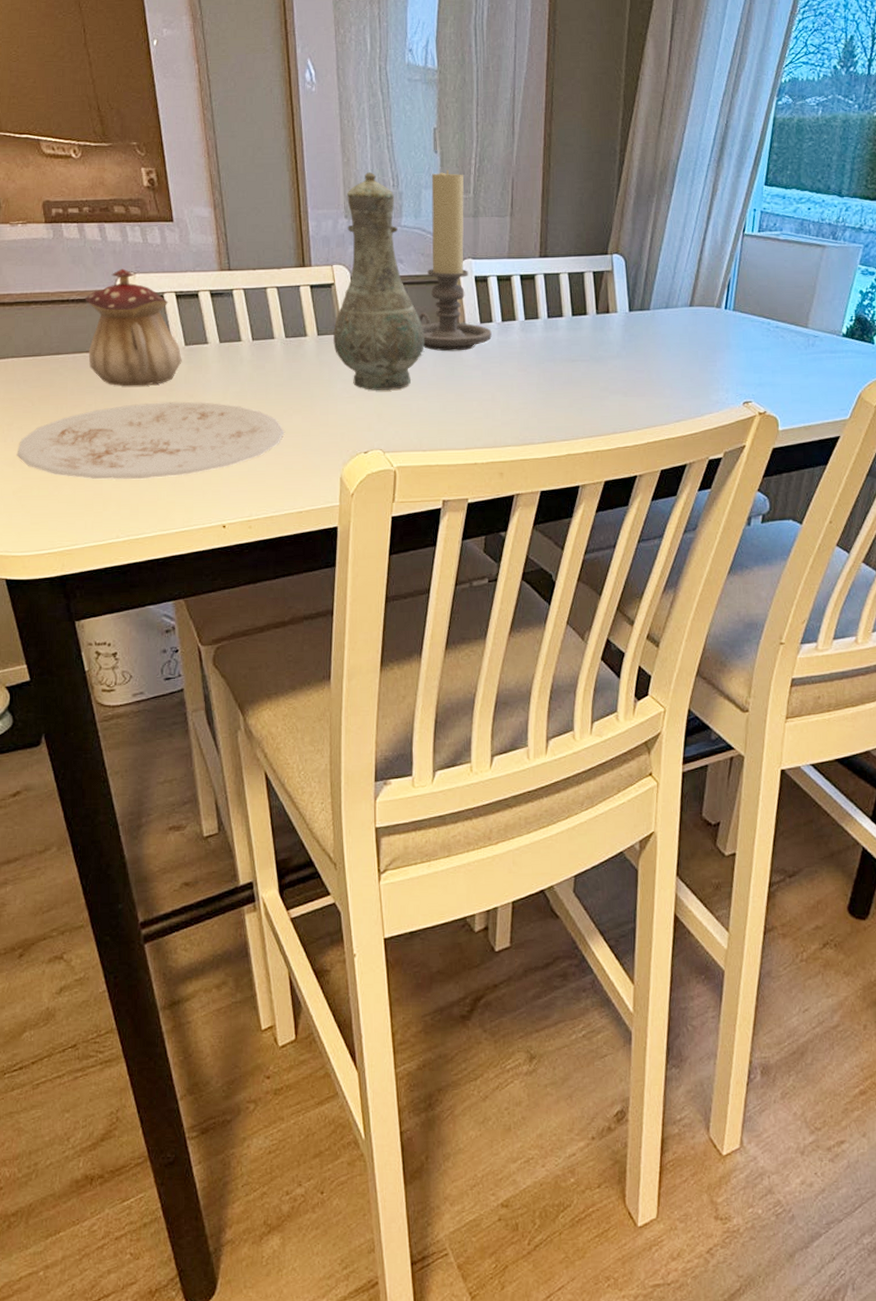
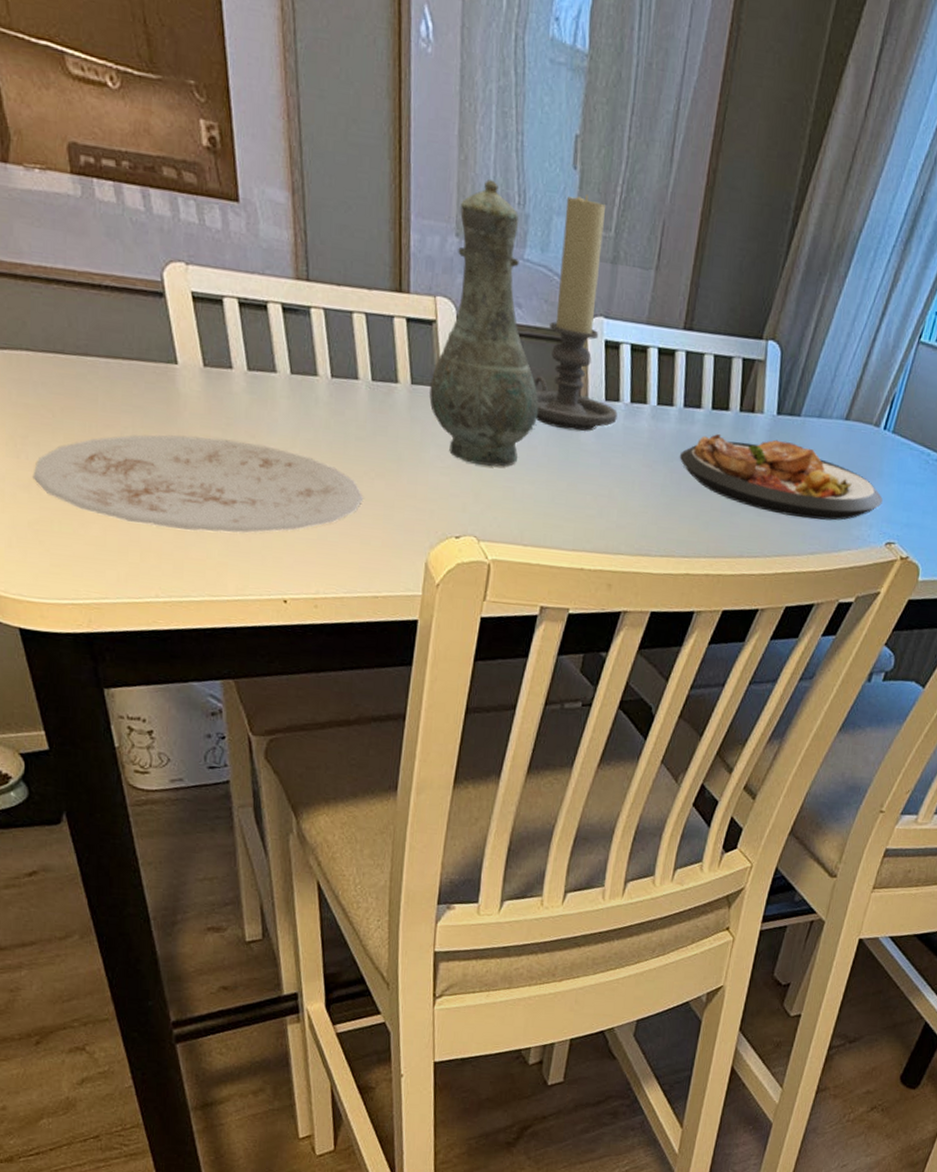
teapot: present [84,268,182,387] -> none [121,254,243,414]
plate: none [549,332,734,393] -> present [679,433,883,521]

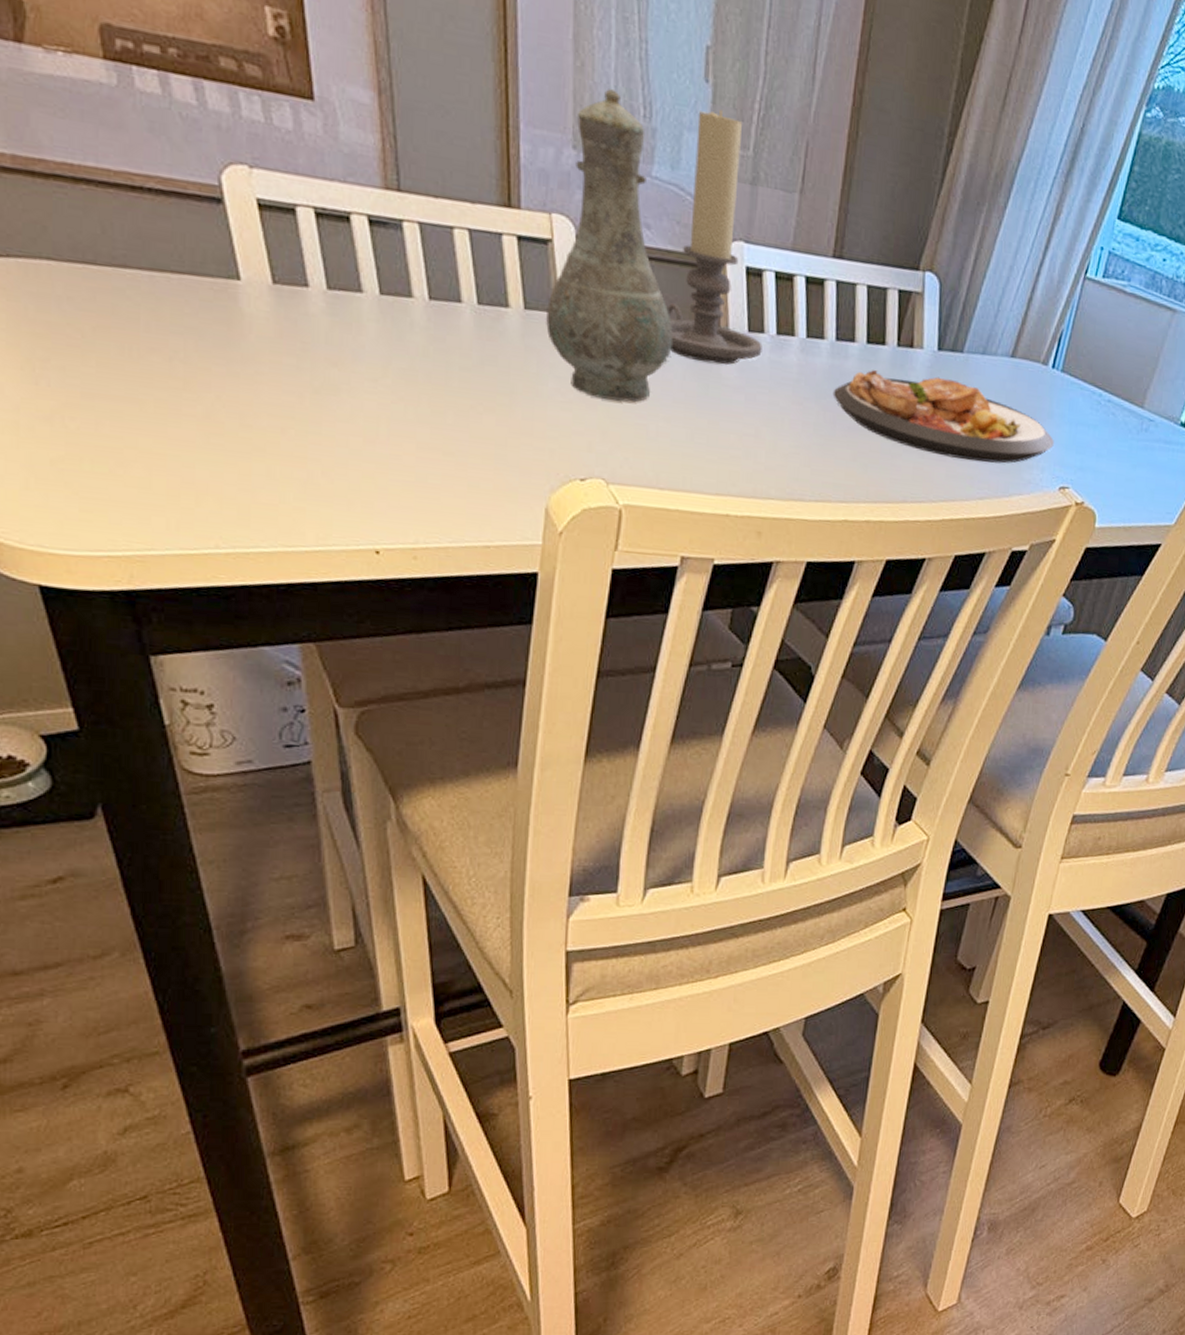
plate: present [32,435,364,534] -> none [56,360,471,475]

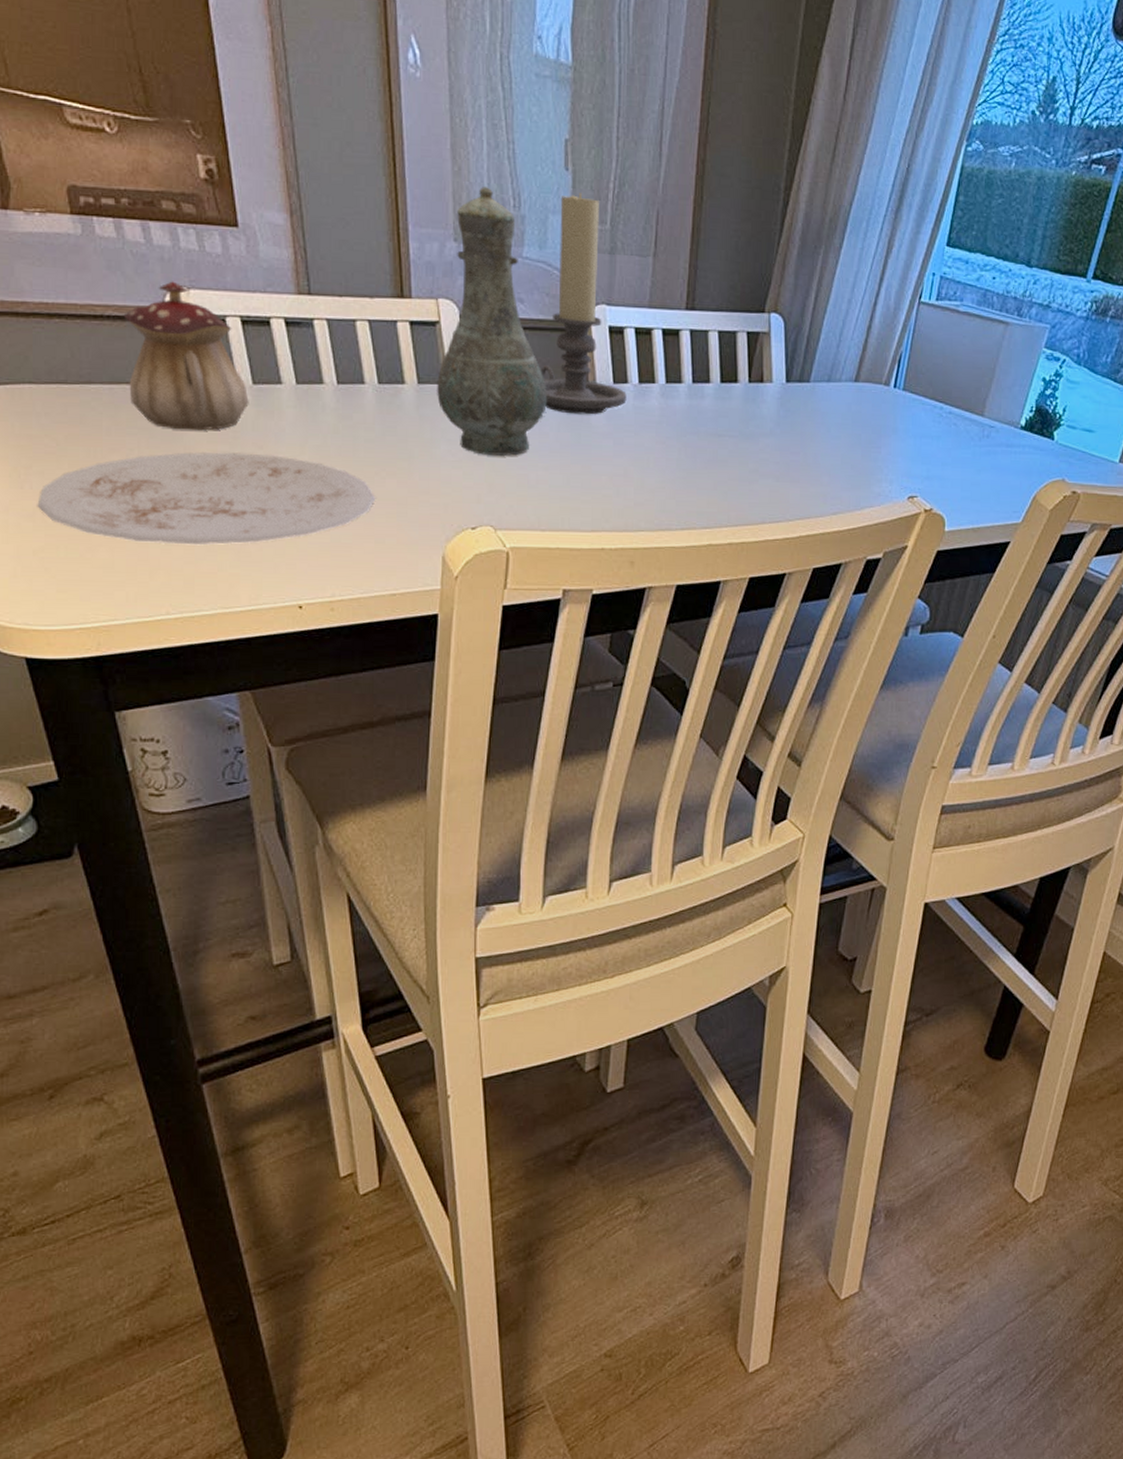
plate: none [56,360,471,475] -> present [37,452,376,545]
teapot: none [168,155,322,338] -> present [123,281,249,431]
plate: present [832,369,1054,464] -> none [692,405,900,481]

